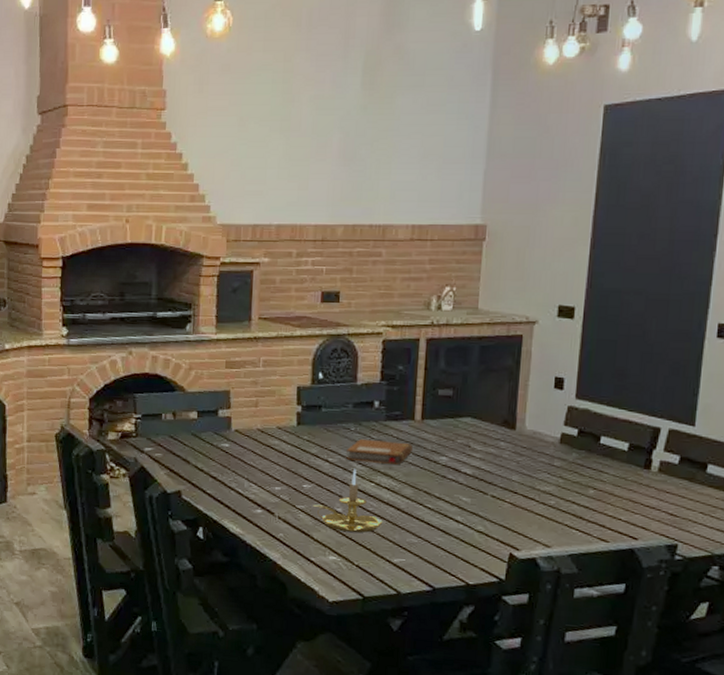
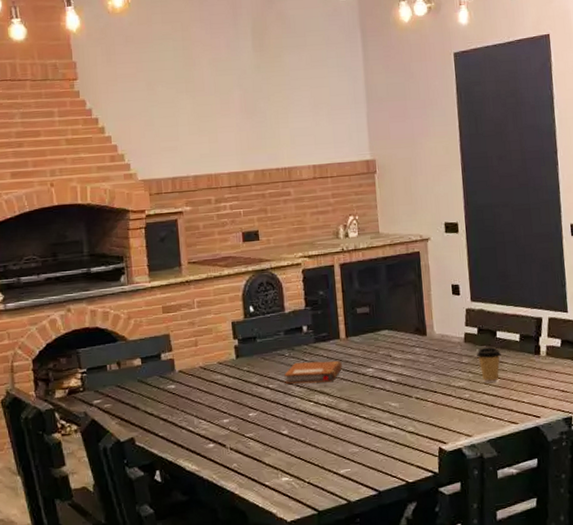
candle holder: present [313,468,383,533] -> none [260,391,326,453]
coffee cup: none [572,453,602,493] -> present [477,347,501,383]

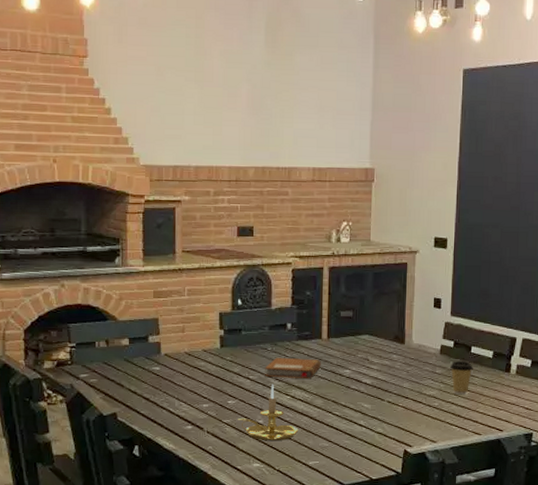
candle holder: none [260,391,326,453] -> present [237,384,299,441]

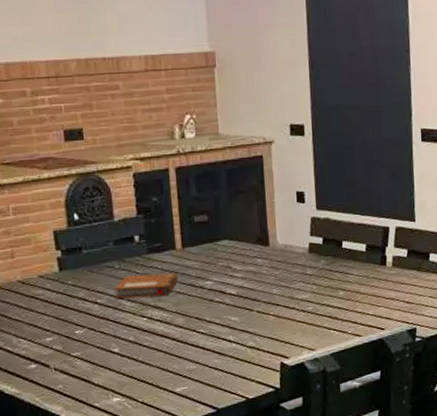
candle holder: present [237,384,299,441] -> none [88,306,161,371]
coffee cup: present [450,361,473,395] -> none [321,258,346,296]

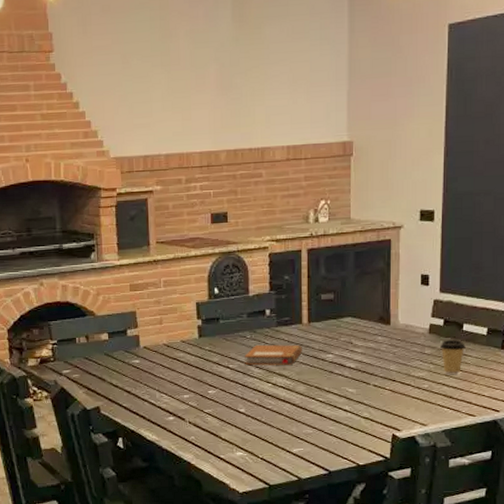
coffee cup: none [321,258,346,296] -> present [440,340,466,375]

